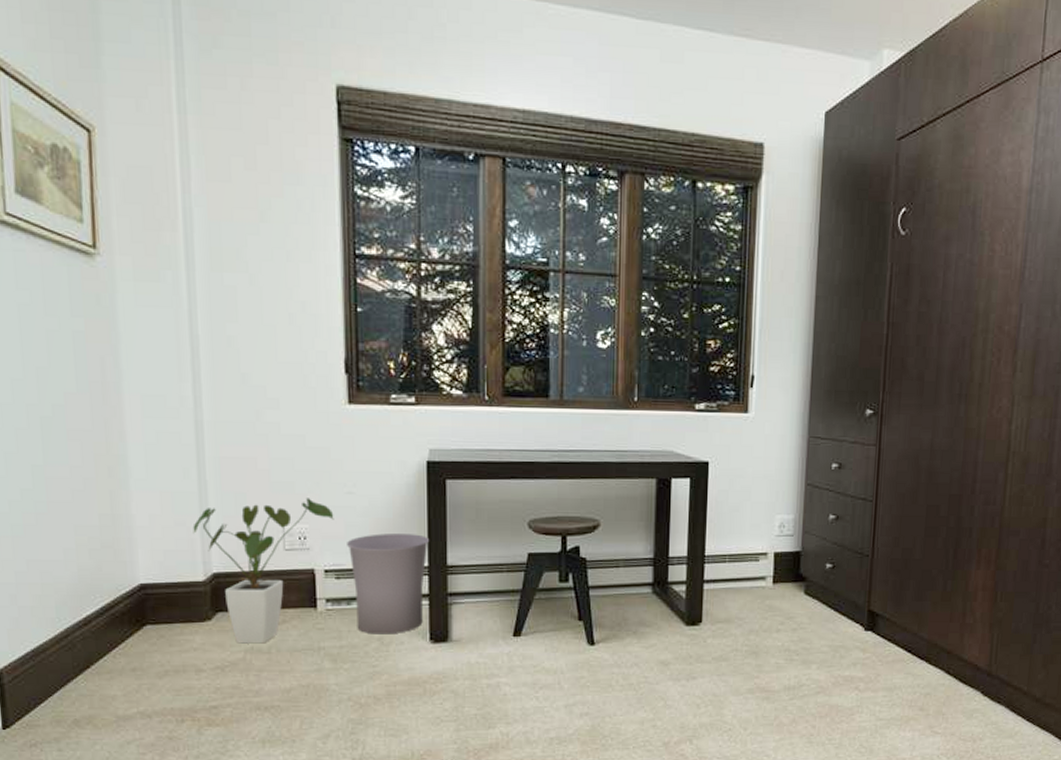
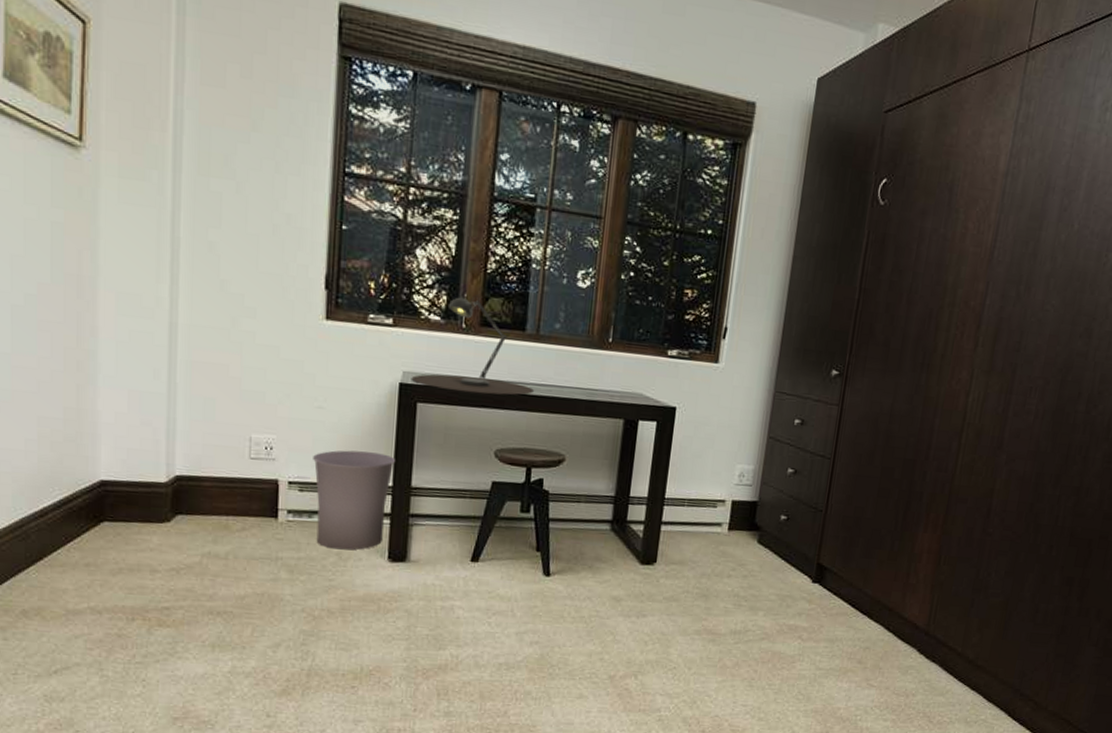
house plant: present [193,498,334,644] -> none [159,409,303,550]
desk lamp: none [438,365,562,466] -> present [411,295,533,396]

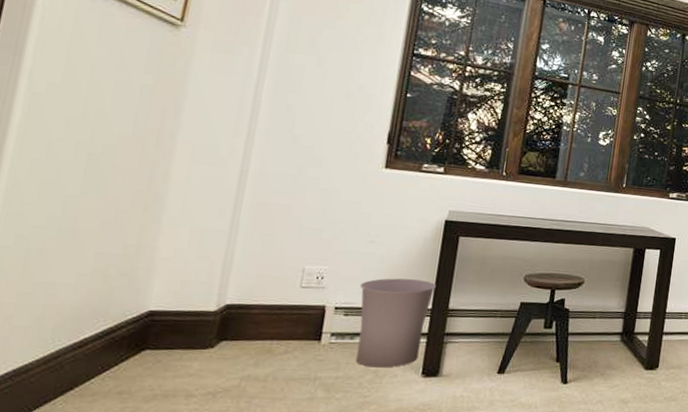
desk lamp: present [411,295,533,396] -> none [456,149,560,230]

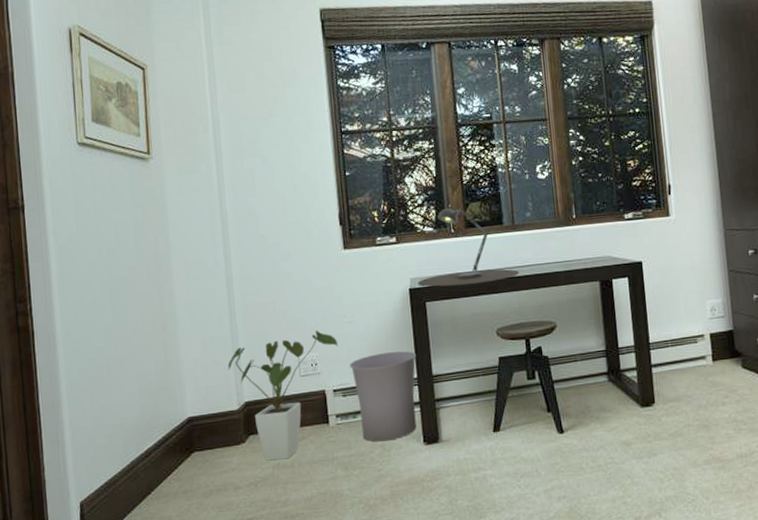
house plant: none [215,243,354,372] -> present [227,330,339,461]
desk lamp: none [456,149,560,230] -> present [418,203,519,287]

